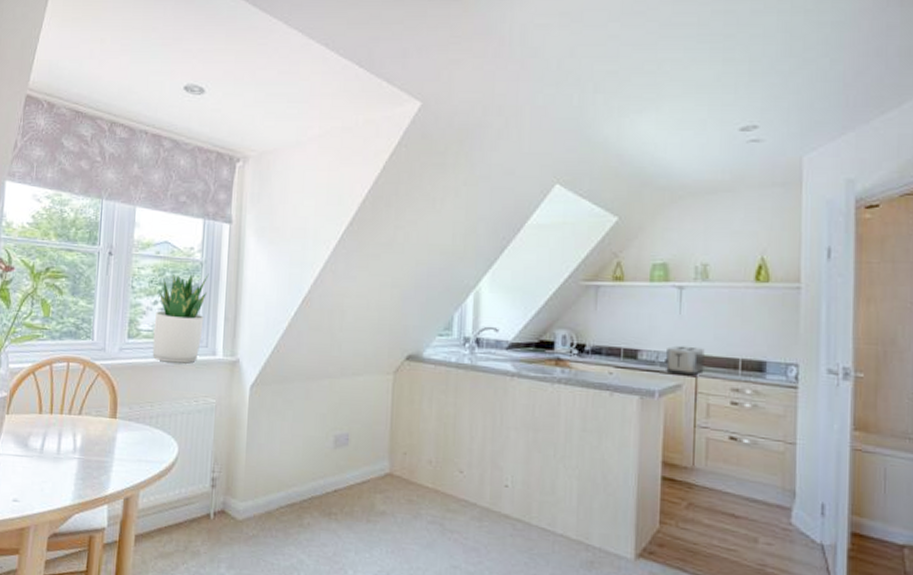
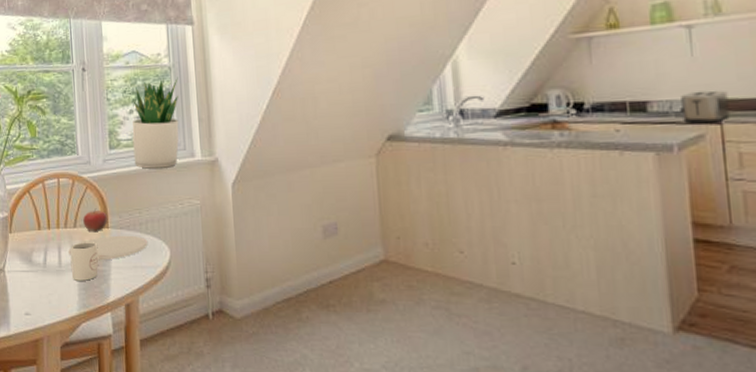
plate: none [69,426,157,452] -> present [68,235,148,261]
mug: none [70,430,102,471] -> present [70,242,99,281]
fruit: none [90,397,116,421] -> present [83,208,107,231]

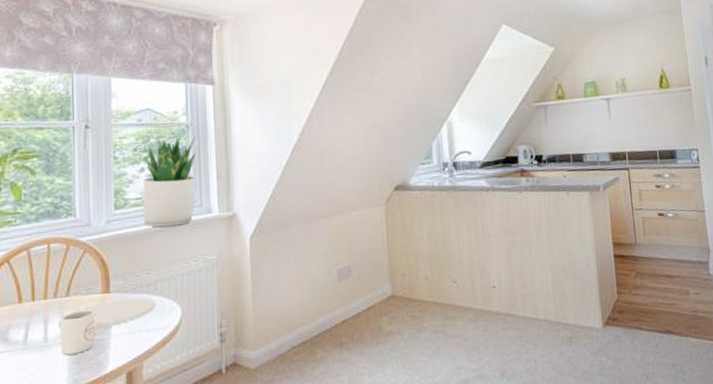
fruit: present [83,208,107,231] -> none [78,273,109,299]
toaster: present [680,90,730,124] -> none [604,145,633,170]

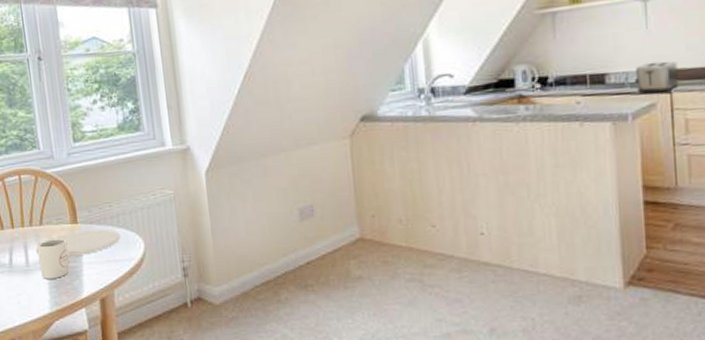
planter: present [142,134,196,228] -> none [94,63,148,161]
toaster: none [604,145,633,170] -> present [635,60,679,93]

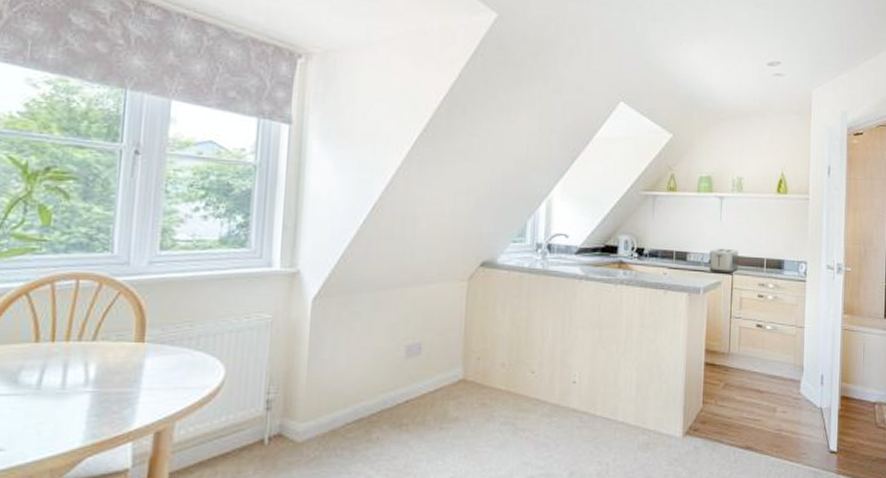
plate: present [35,229,121,257] -> none [78,351,198,381]
mug: present [38,238,69,279] -> none [79,358,125,406]

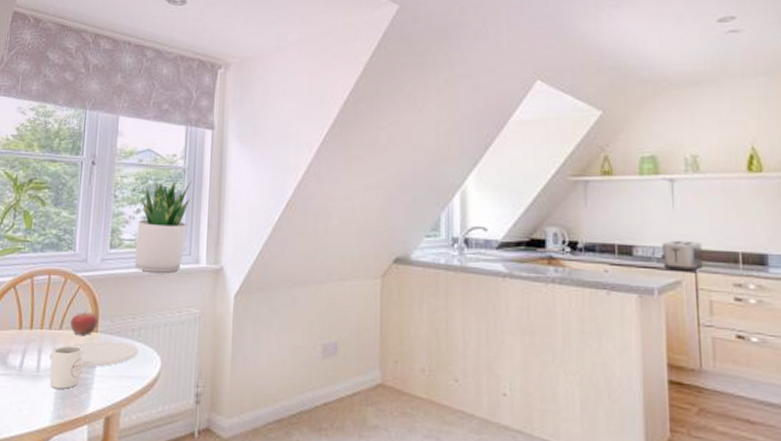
plate: none [78,351,198,381] -> present [48,340,139,368]
mug: none [79,358,125,406] -> present [49,346,83,389]
fruit: none [108,318,144,346] -> present [70,310,98,335]
planter: none [192,175,264,277] -> present [134,178,192,273]

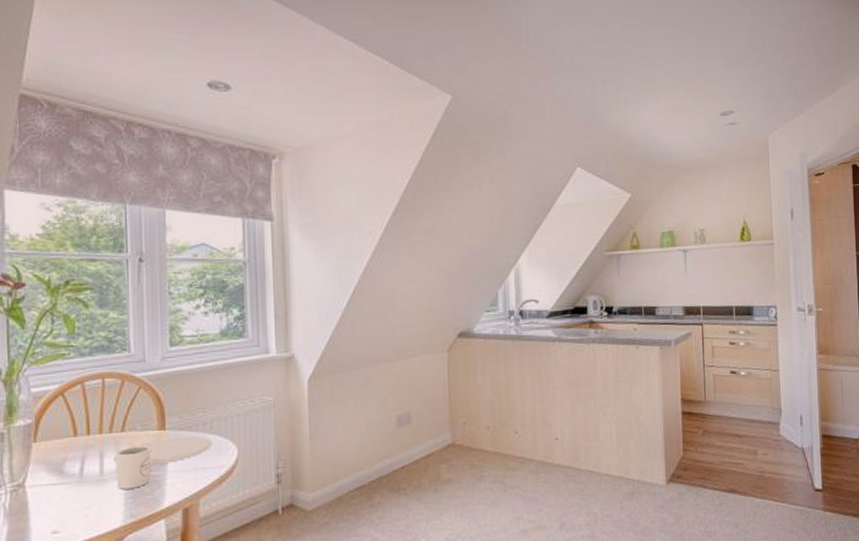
fruit: present [70,310,98,335] -> none [134,409,164,435]
planter: present [134,178,192,273] -> none [198,271,254,366]
toaster: present [661,240,703,272] -> none [677,299,708,325]

